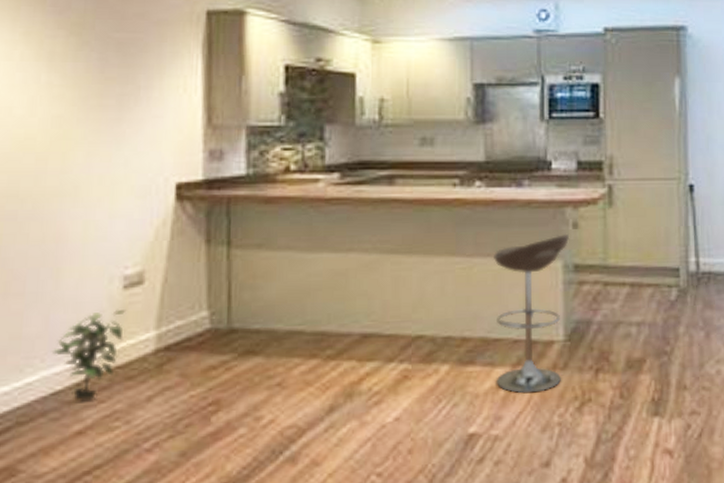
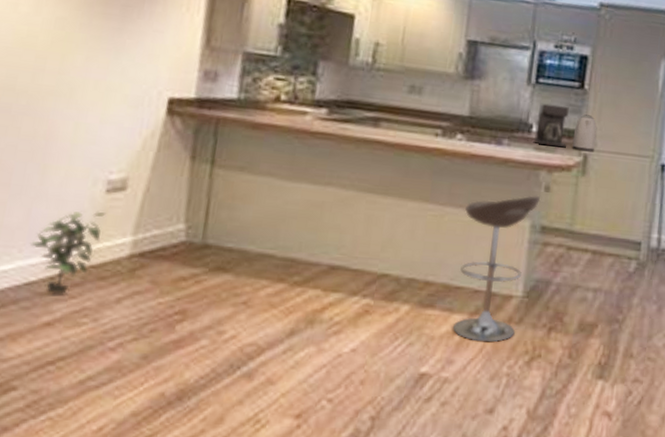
coffee maker: none [554,138,589,183] -> present [533,103,569,149]
kettle: none [594,144,619,182] -> present [572,114,597,153]

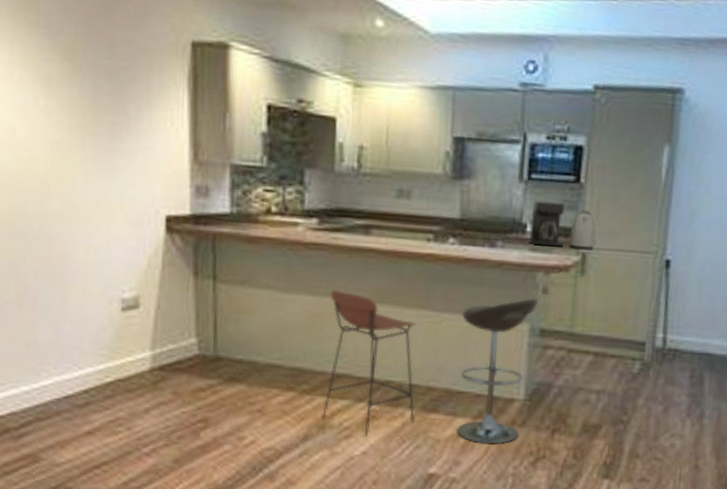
potted plant: present [29,211,107,294] -> none [62,328,125,406]
bar stool: none [312,178,418,333] -> present [322,289,416,437]

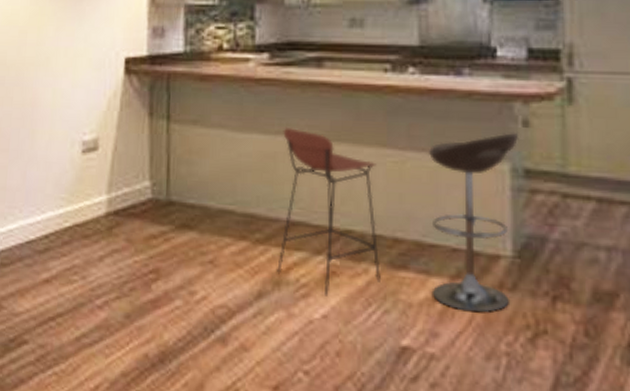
coffee maker: present [528,200,565,249] -> none [499,21,542,74]
kettle: present [569,210,596,251] -> none [549,29,581,75]

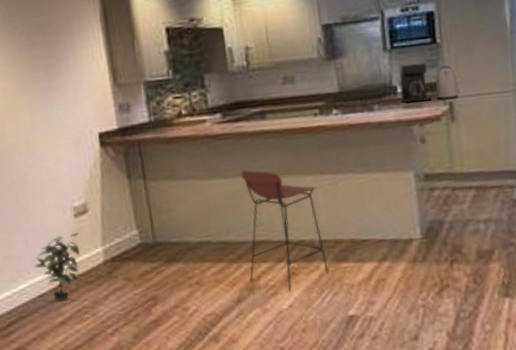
potted plant: none [27,171,84,252] -> present [33,232,81,300]
bar stool: present [429,132,519,313] -> none [354,148,422,283]
coffee maker: none [499,21,542,74] -> present [399,63,431,104]
kettle: none [549,29,581,75] -> present [435,65,459,101]

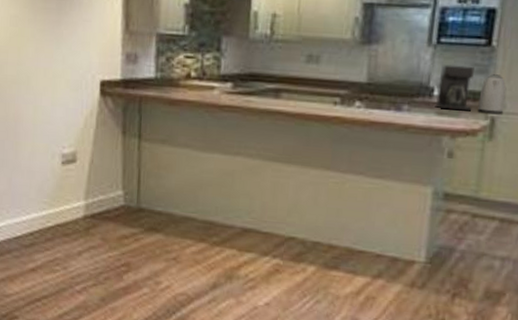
potted plant: present [33,232,81,300] -> none [13,180,64,247]
bar stool: present [240,170,330,292] -> none [230,149,320,289]

